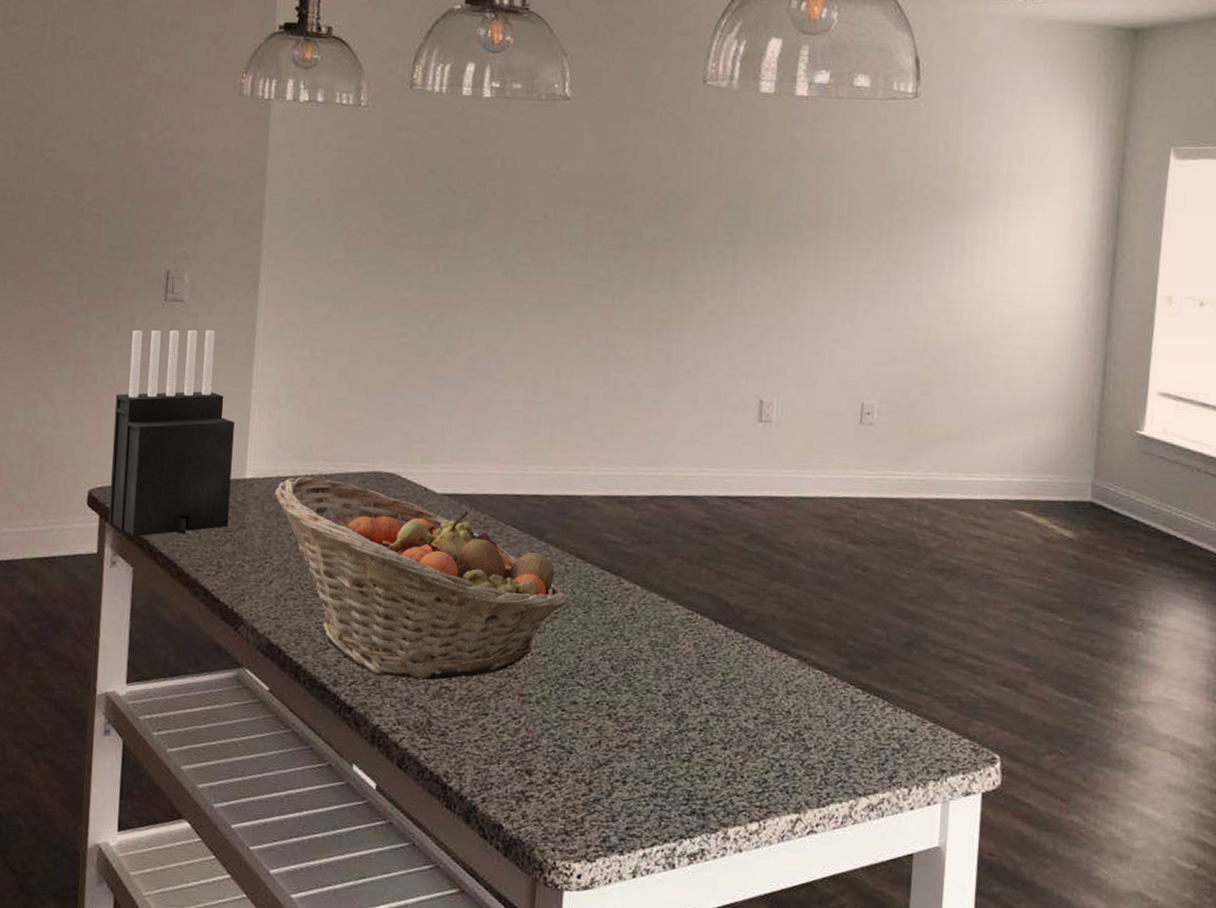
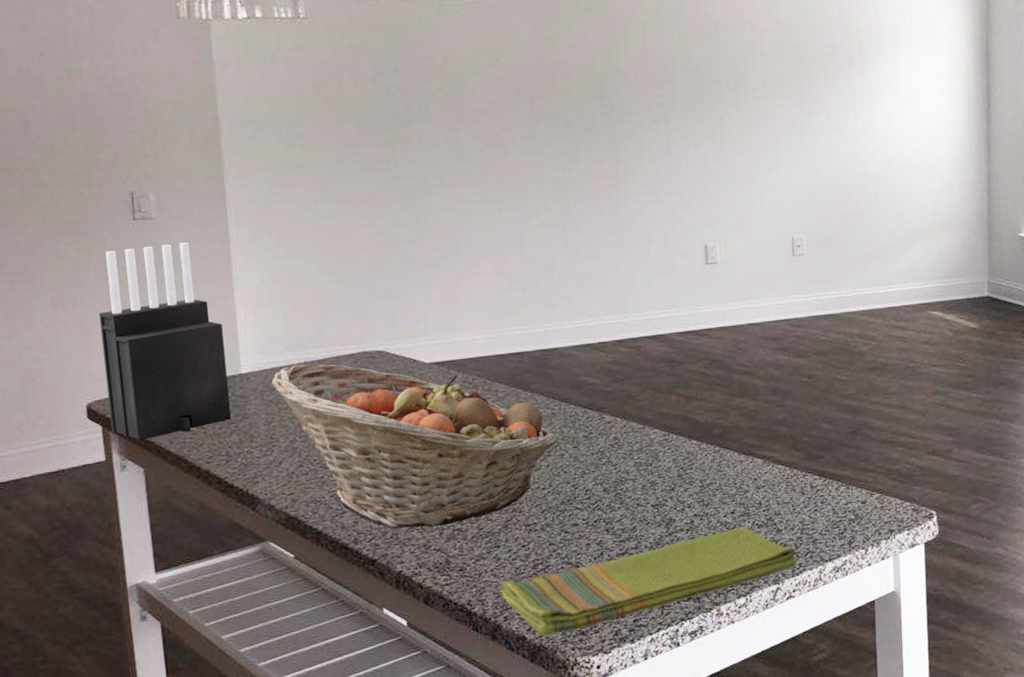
dish towel: none [482,737,825,830] -> present [500,527,797,637]

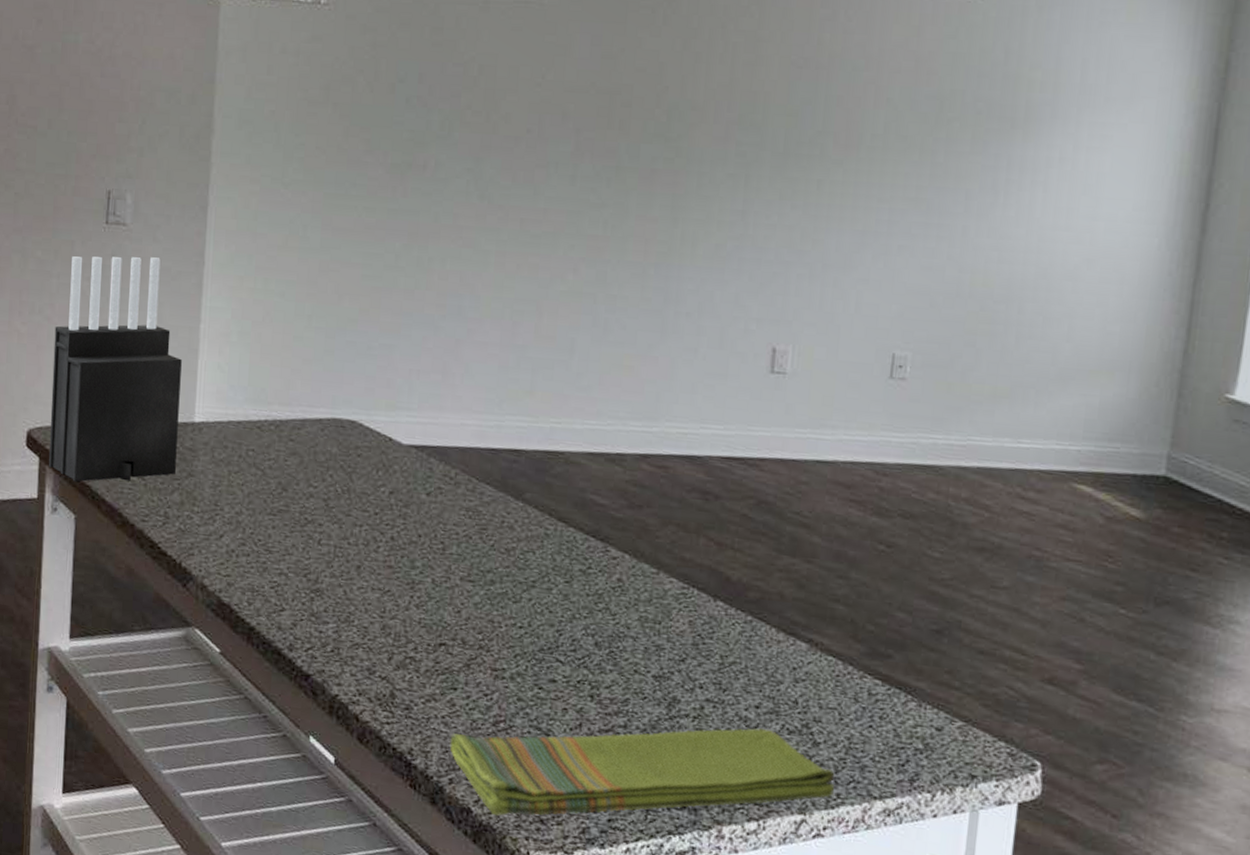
fruit basket: present [270,363,557,529] -> none [224,421,546,649]

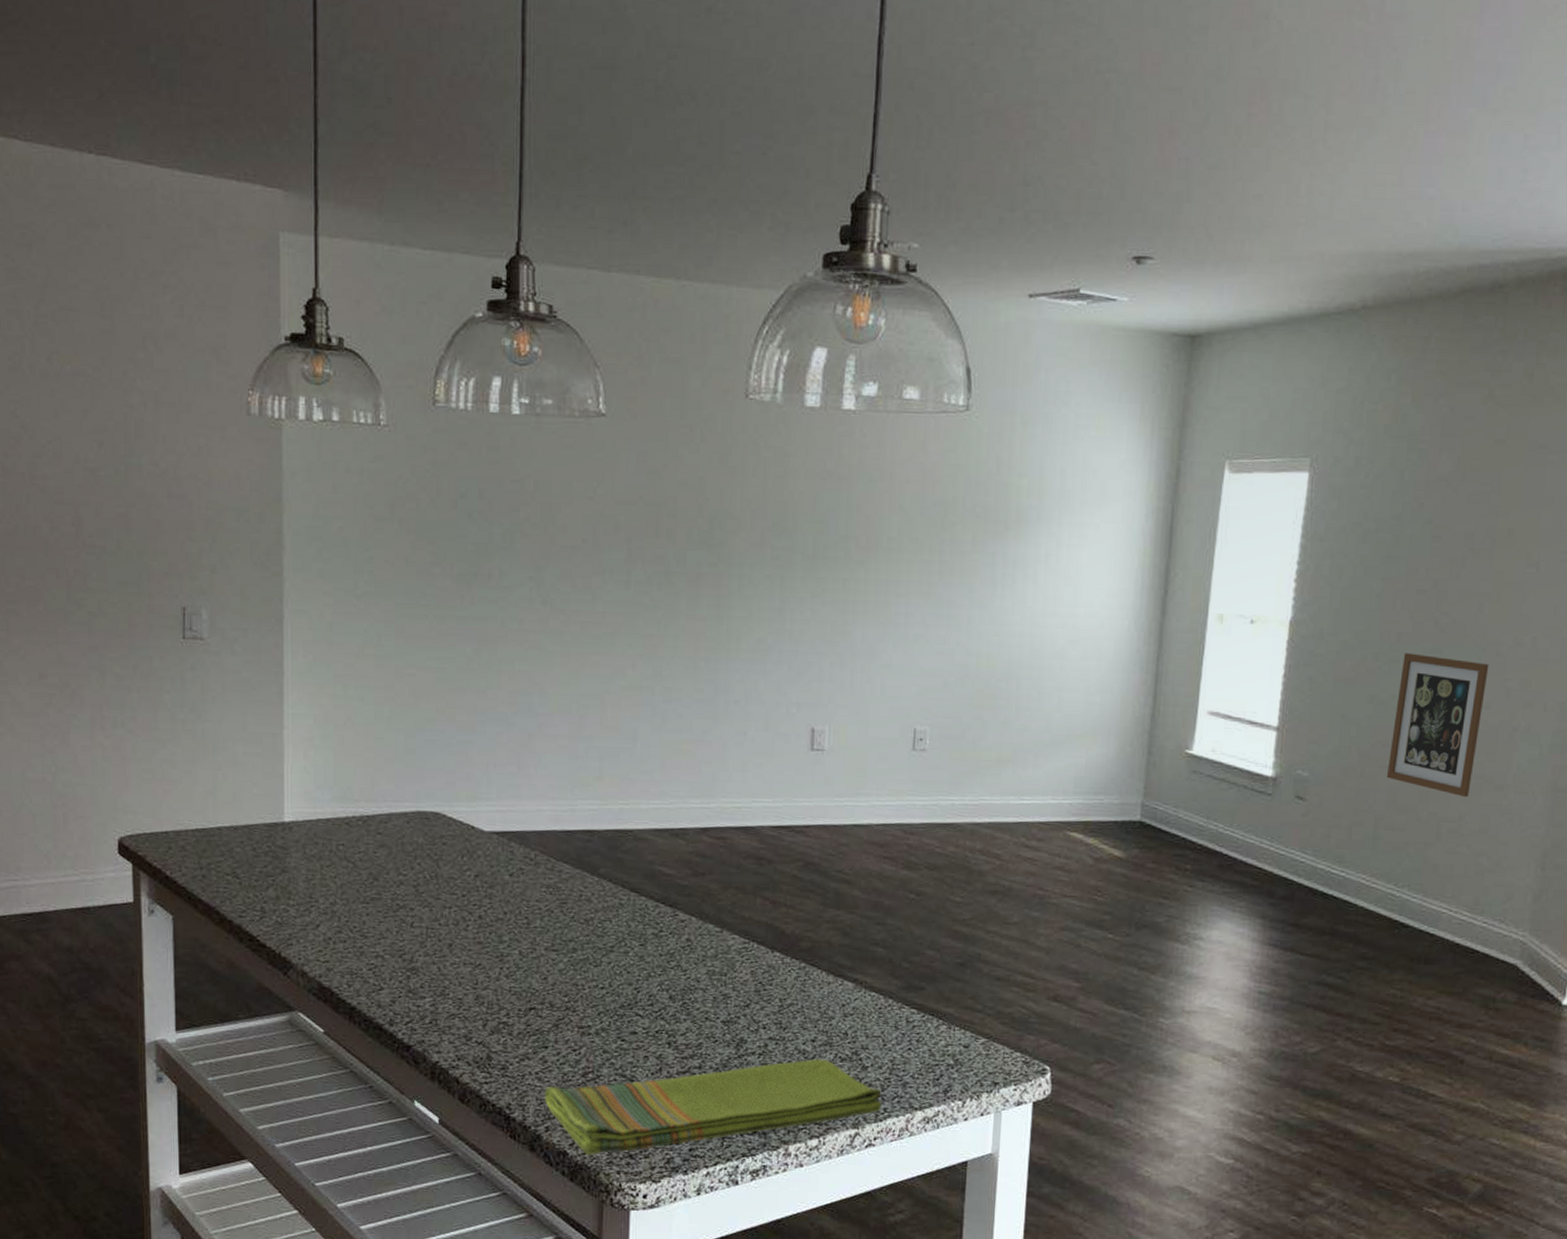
knife block: present [49,256,182,482] -> none [139,669,269,885]

